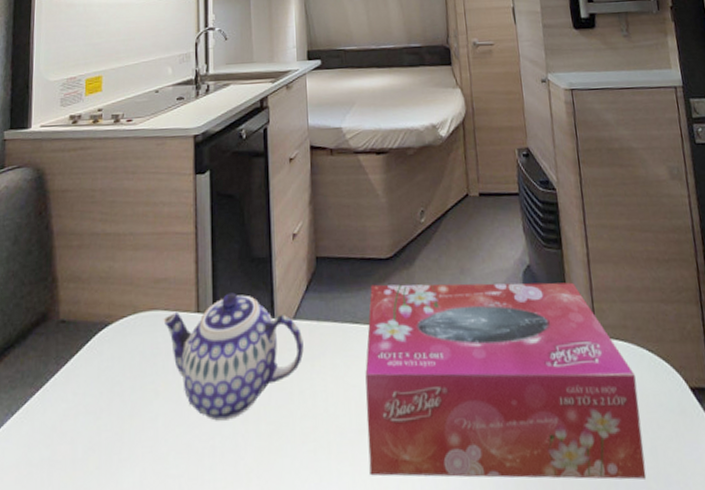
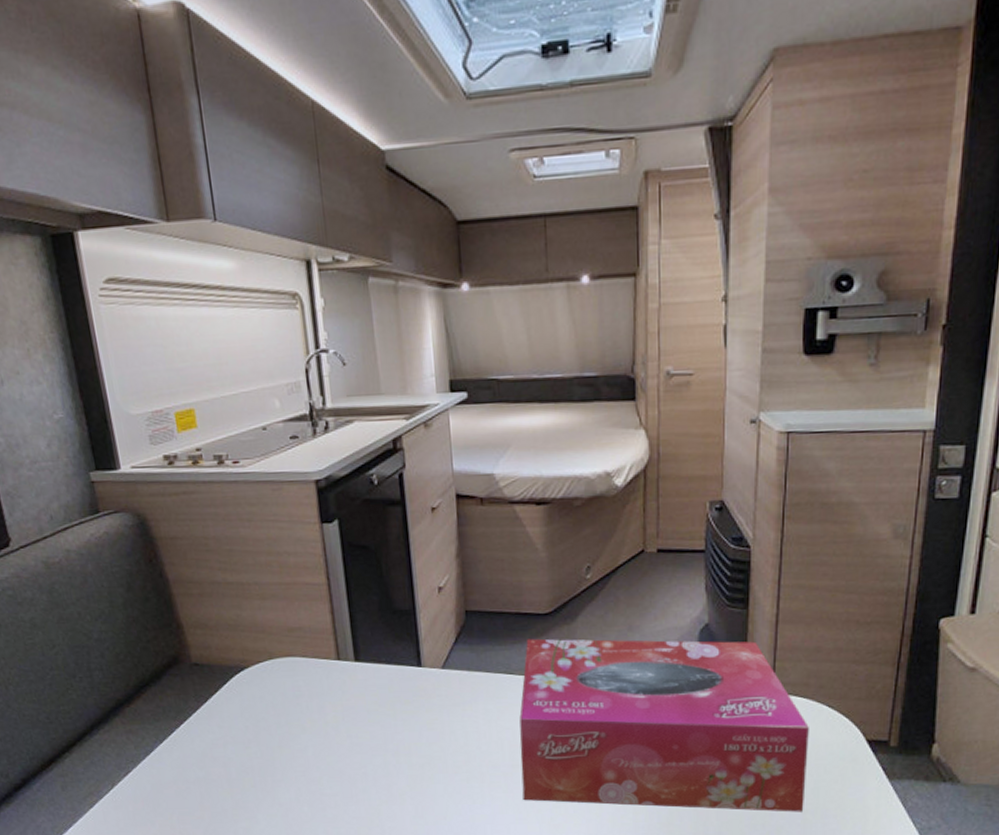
teapot: present [163,292,304,421] -> none [302,642,454,753]

